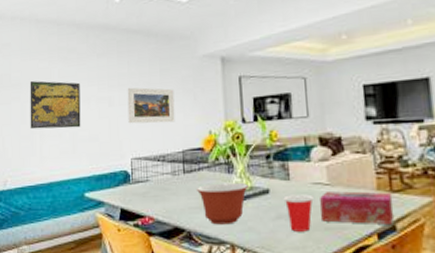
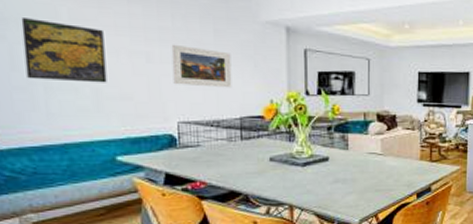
mixing bowl: present [197,182,249,225] -> none [256,150,309,188]
cup: present [283,194,314,232] -> none [341,162,368,193]
tissue box: present [320,191,394,224] -> none [374,160,431,187]

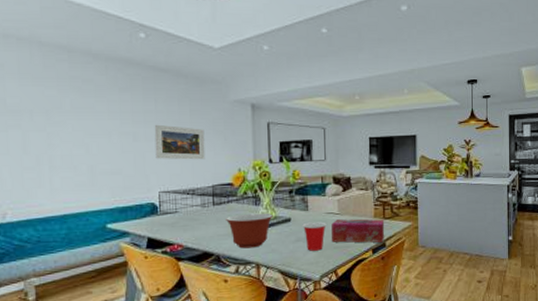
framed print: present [21,18,107,83] -> none [33,109,101,161]
mixing bowl: none [256,150,309,188] -> present [226,213,273,249]
cup: none [341,162,368,193] -> present [302,222,327,251]
tissue box: none [374,160,431,187] -> present [332,219,385,243]

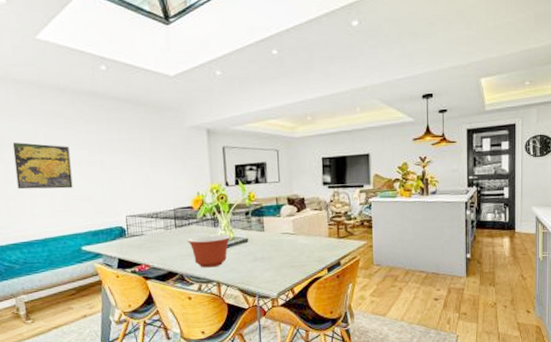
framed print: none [33,109,101,161] -> present [12,142,73,190]
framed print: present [154,124,206,160] -> none [118,152,166,186]
cup: present [302,222,327,251] -> none [259,242,282,270]
tissue box: present [332,219,385,243] -> none [287,238,340,262]

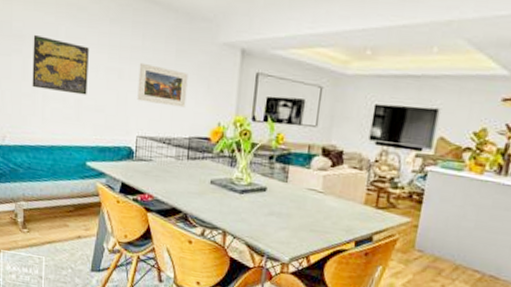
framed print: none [118,152,166,186] -> present [137,62,188,108]
mixing bowl: present [187,234,231,268] -> none [198,173,248,213]

